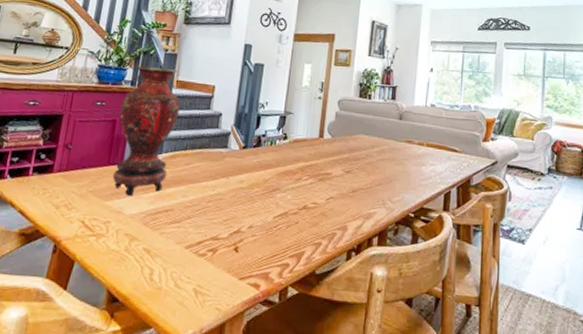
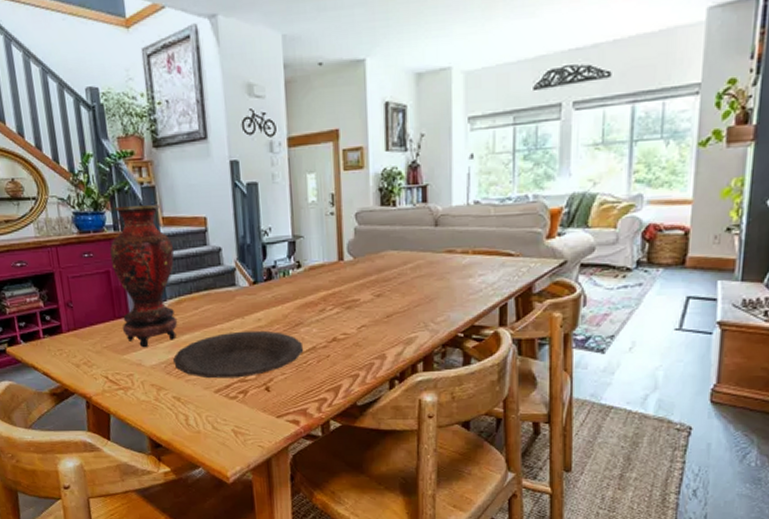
plate: none [153,190,277,236] -> present [173,330,304,379]

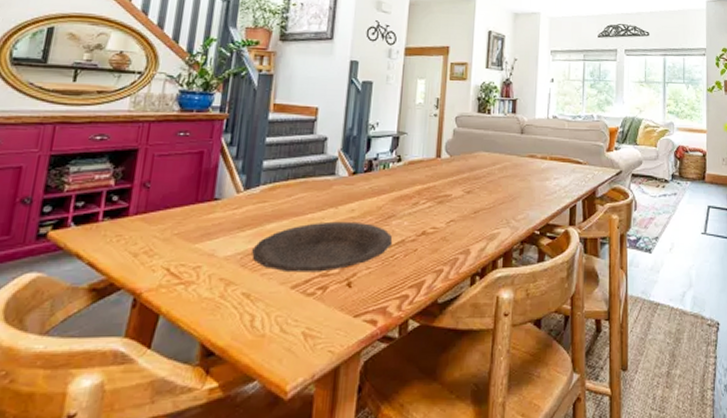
vase: present [109,205,178,348] -> none [201,90,279,236]

